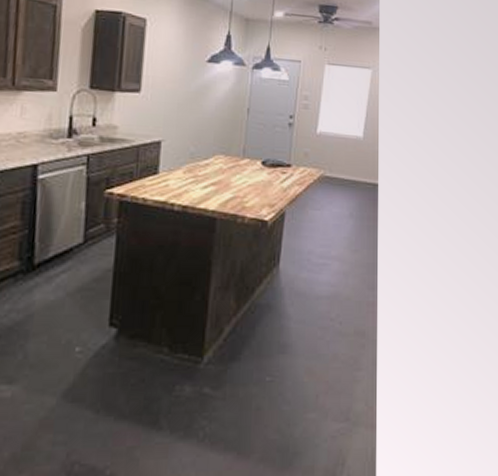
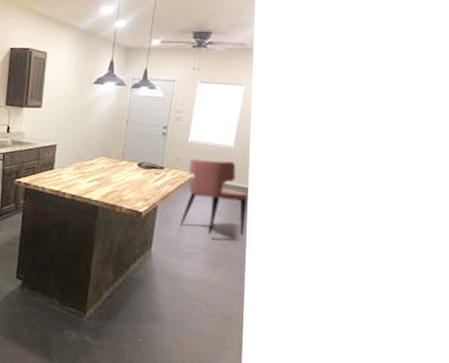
dining chair: none [310,153,380,241] -> present [179,158,249,237]

